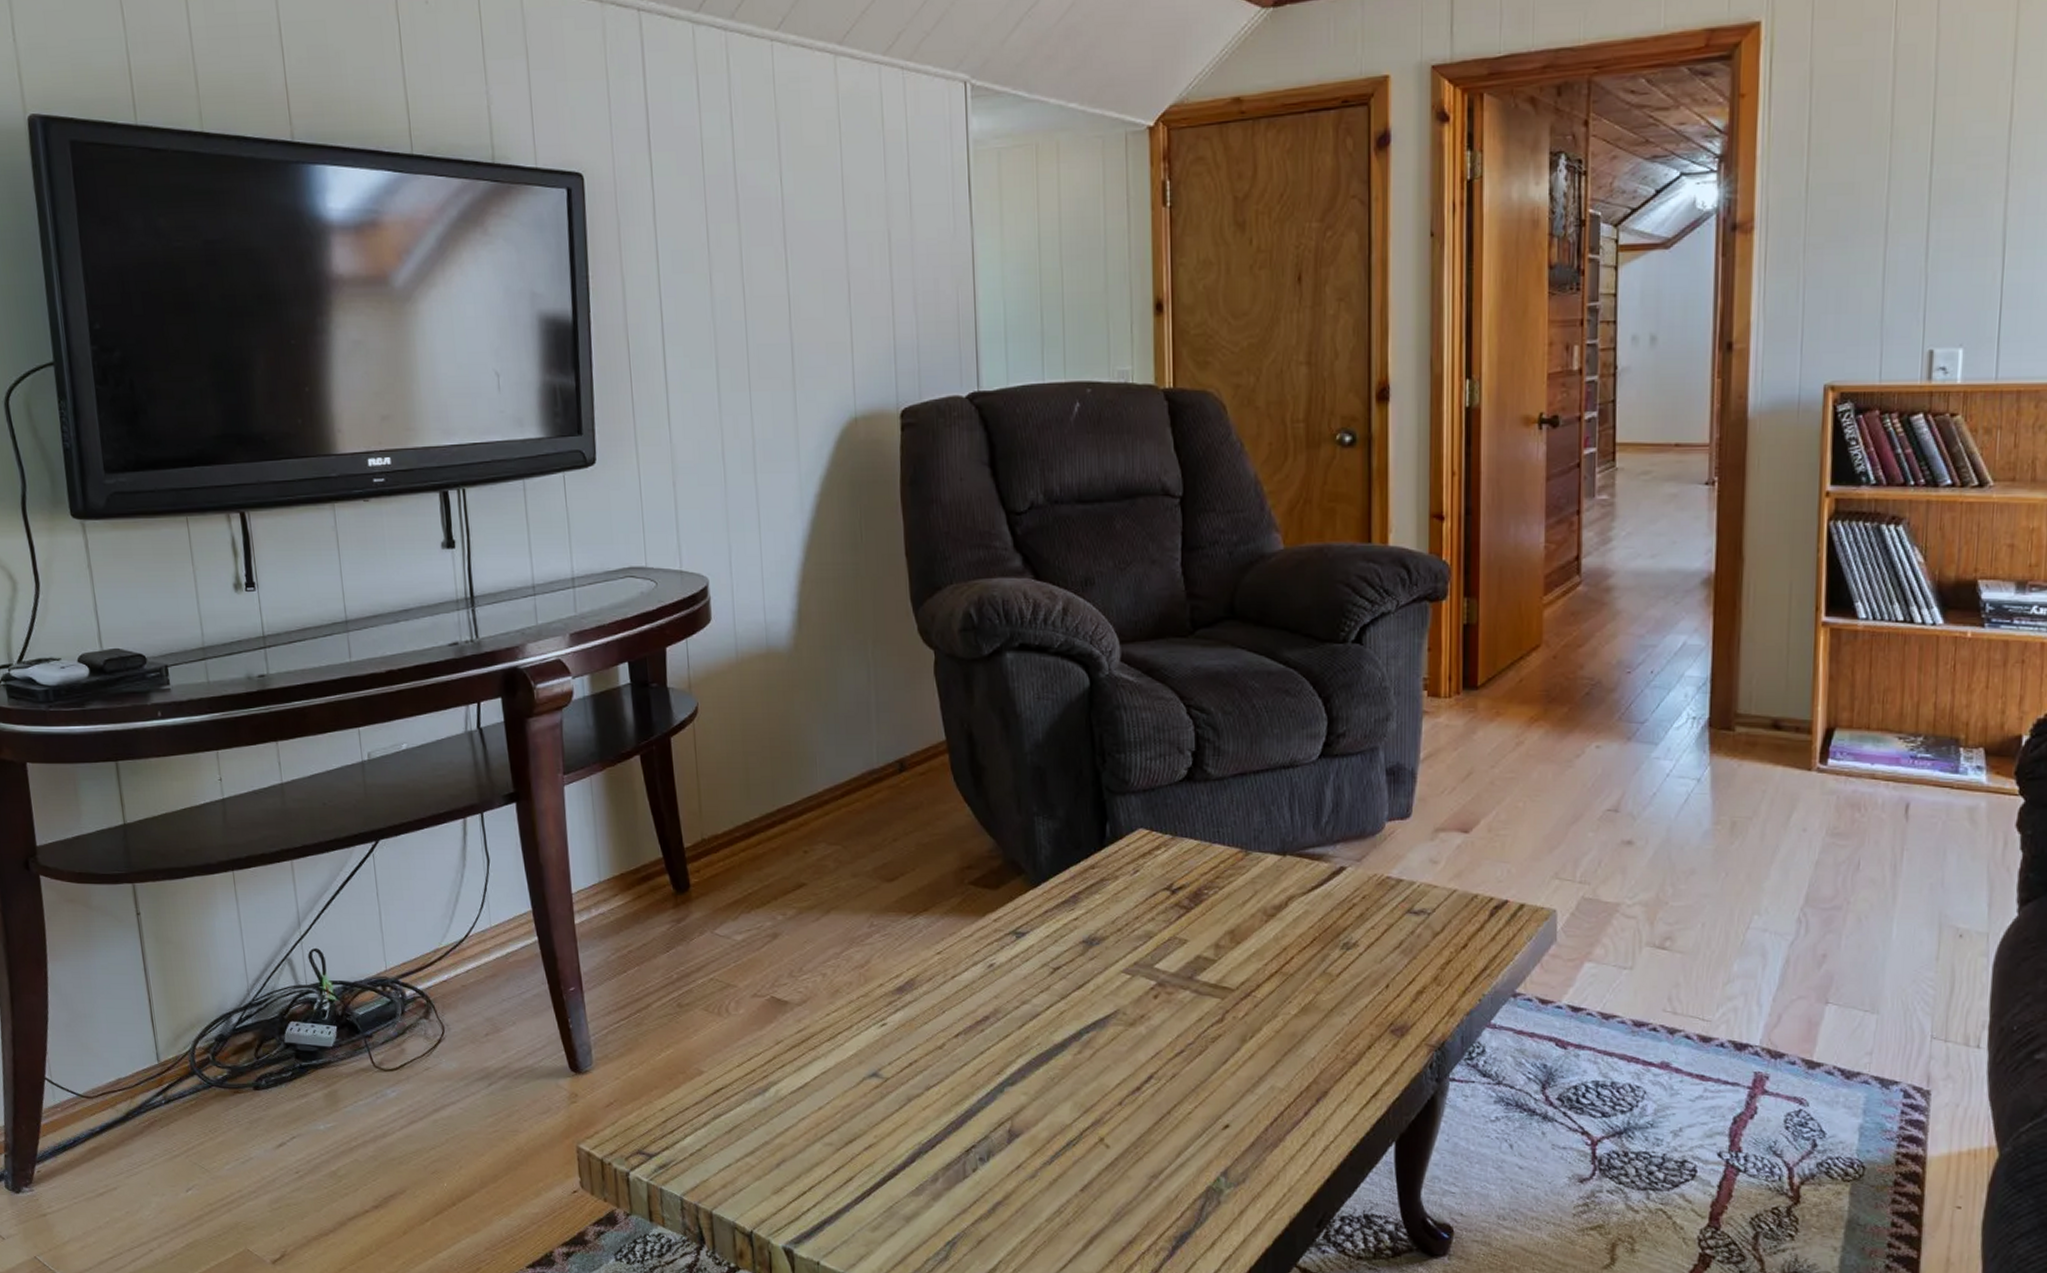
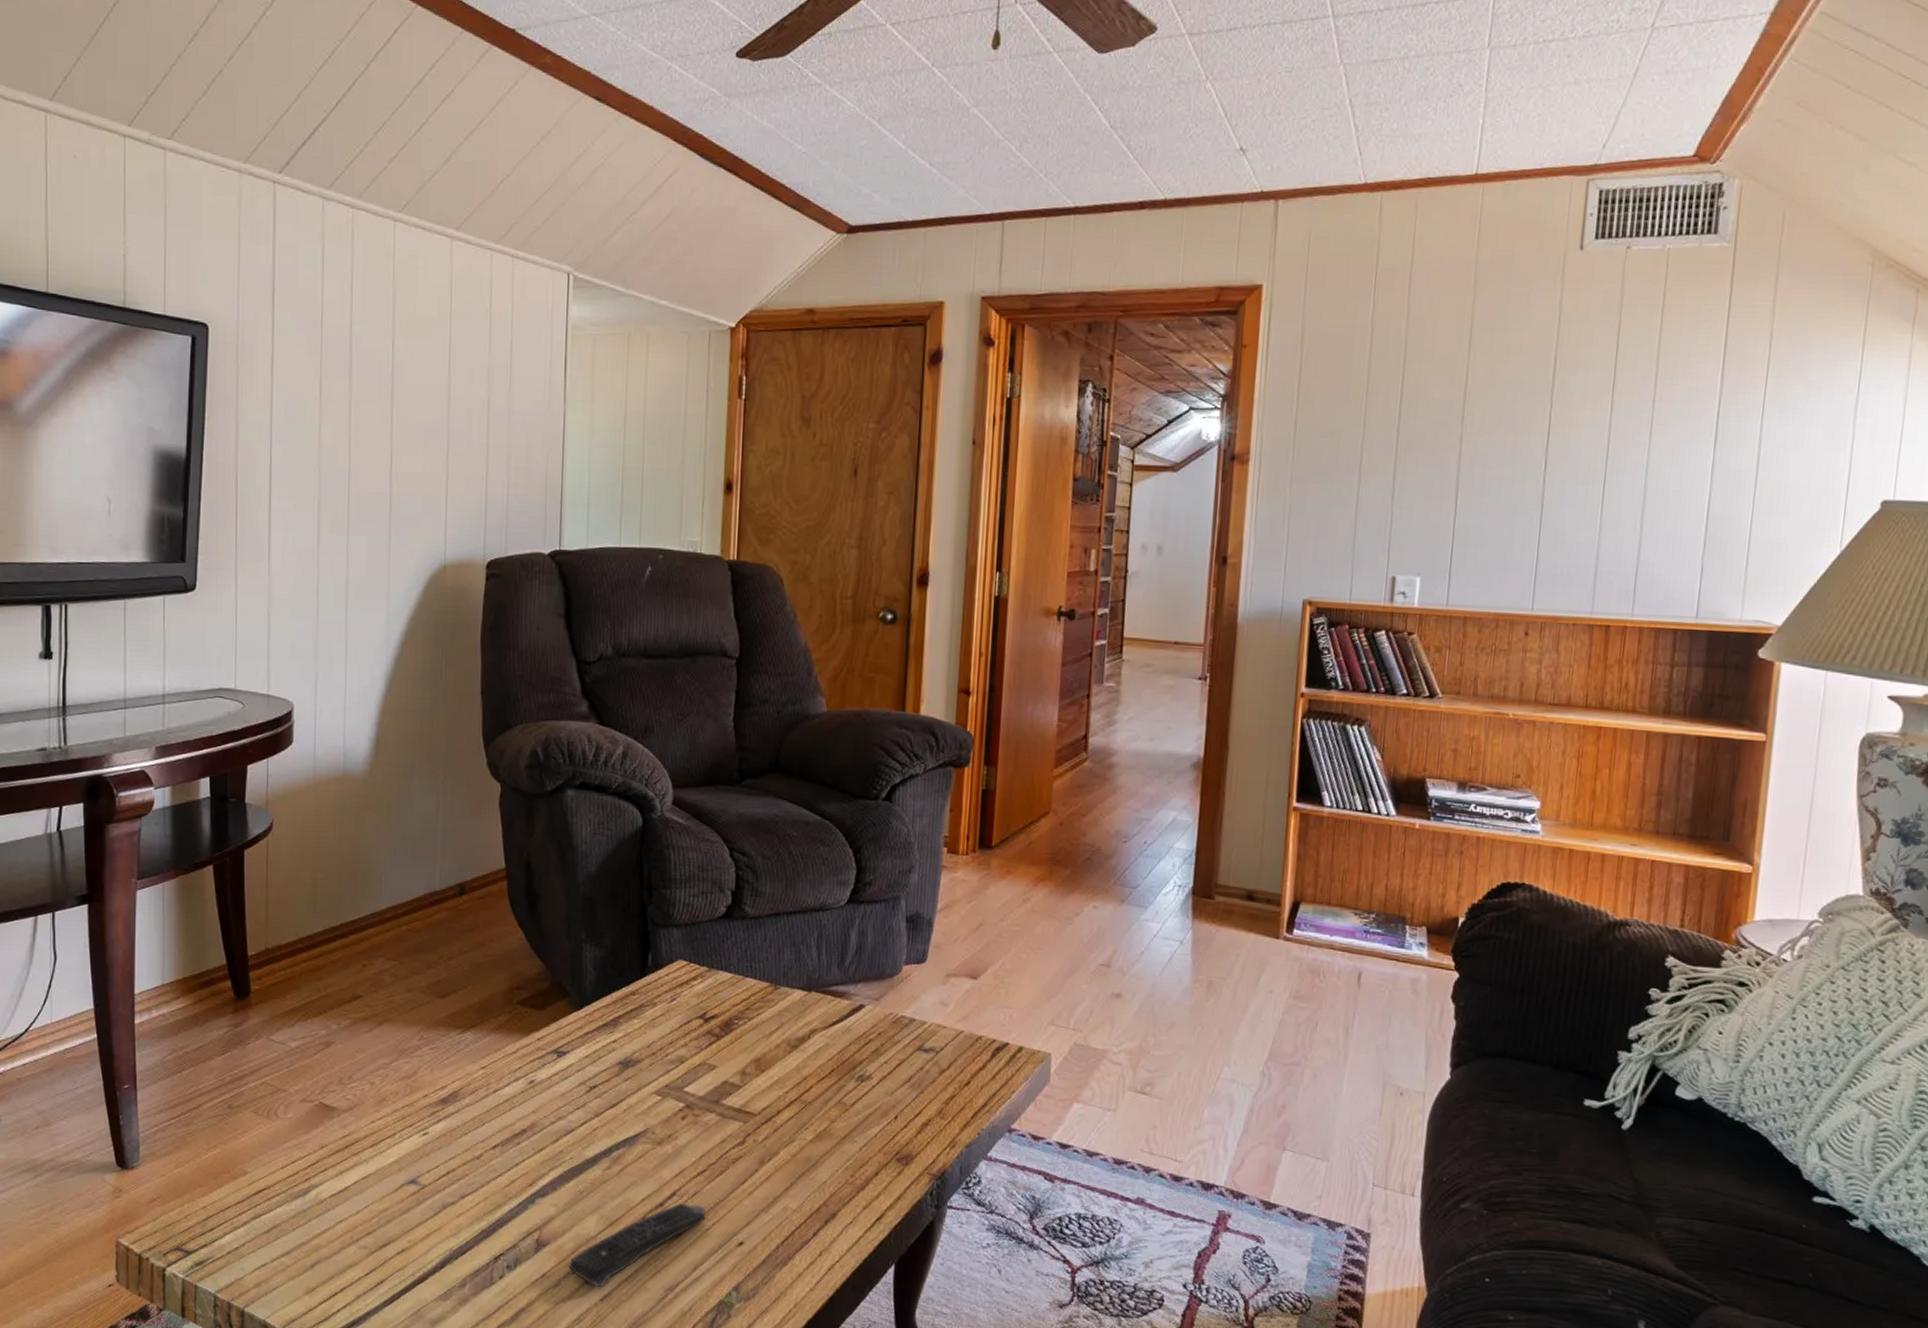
remote control: none [1045,1086,1187,1178] -> present [569,1203,706,1288]

